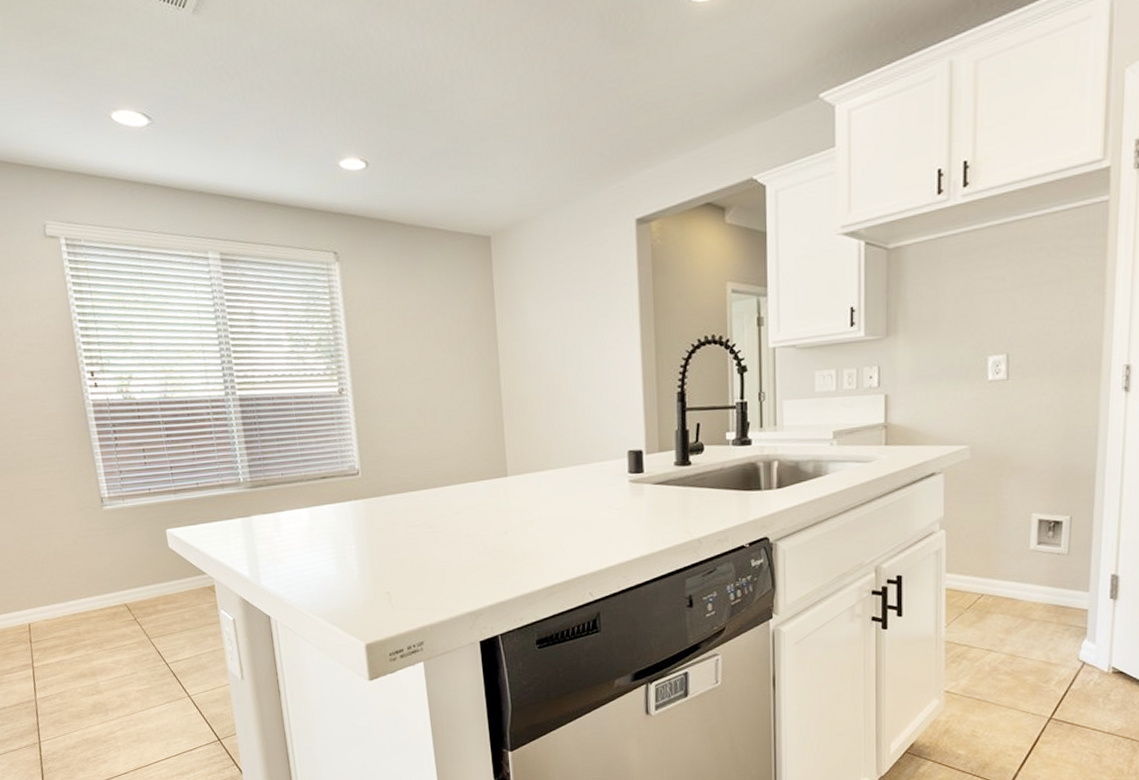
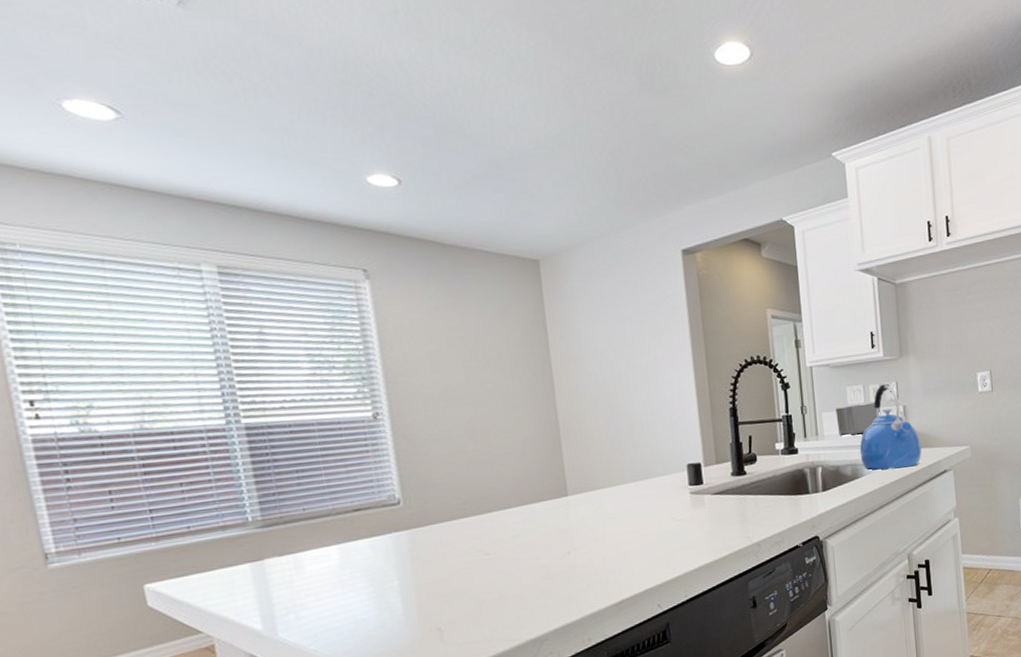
toaster: none [800,390,856,428] -> present [835,403,882,437]
kettle: none [825,368,904,468] -> present [859,384,922,470]

